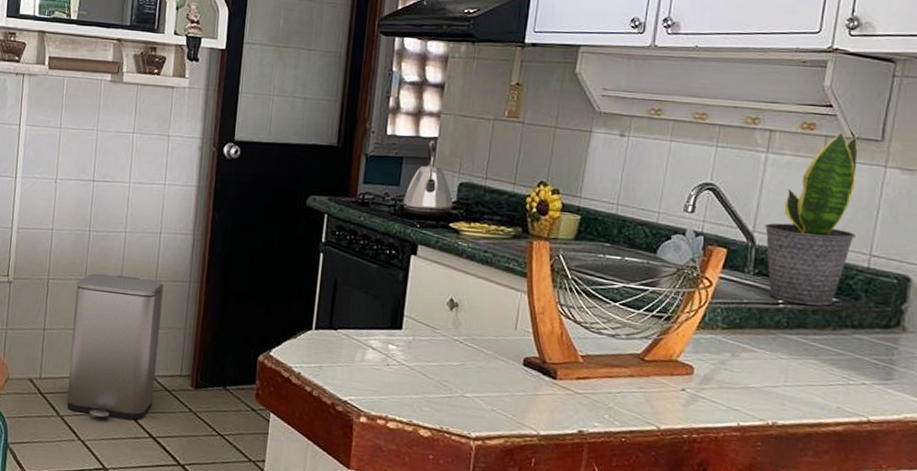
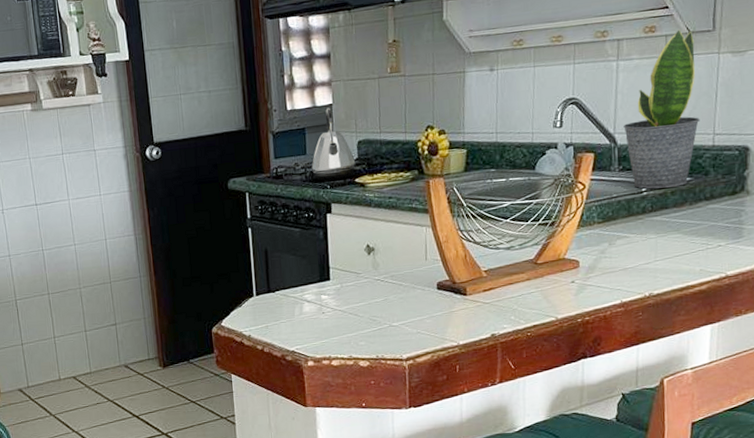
pedal bin: present [66,273,164,421] -> none [42,281,130,409]

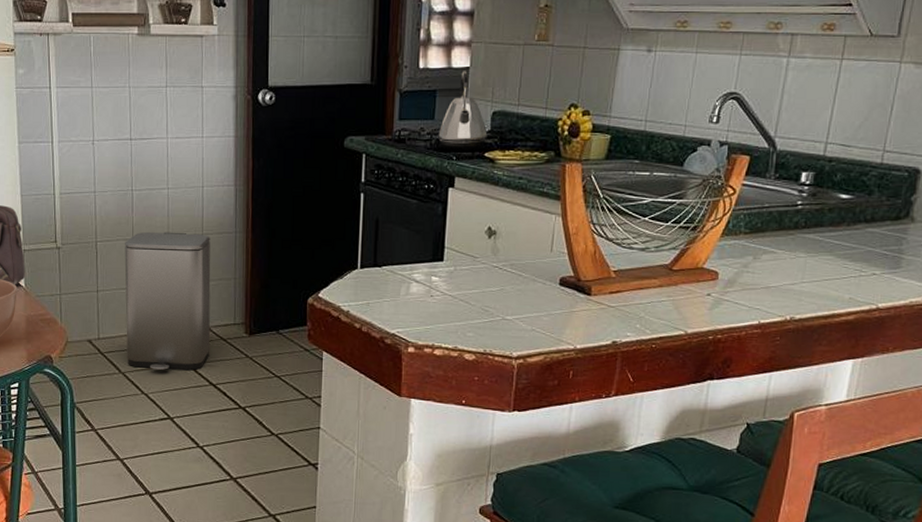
pedal bin: none [42,281,130,409] -> present [124,232,211,371]
potted plant: present [623,28,700,189] -> none [786,30,875,204]

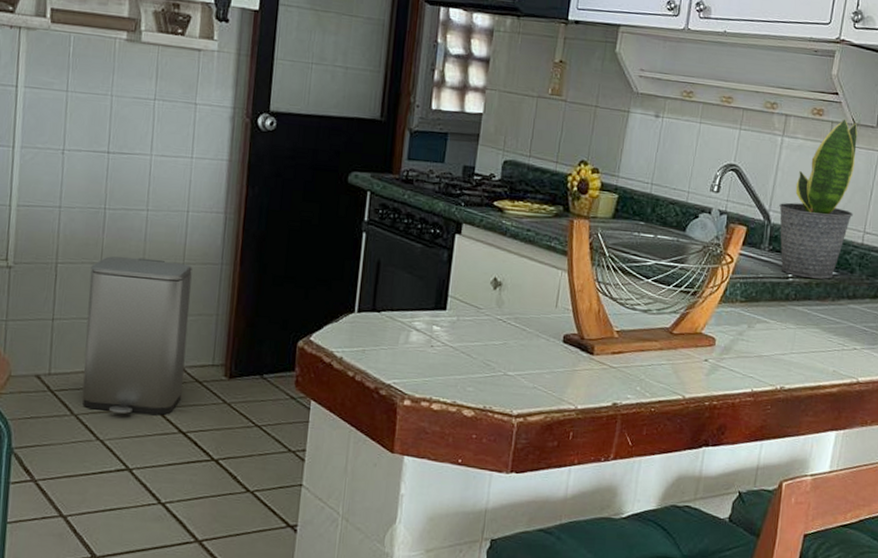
kettle: present [438,71,488,153] -> none [447,116,498,200]
potted plant: none [786,30,875,204] -> present [779,117,858,279]

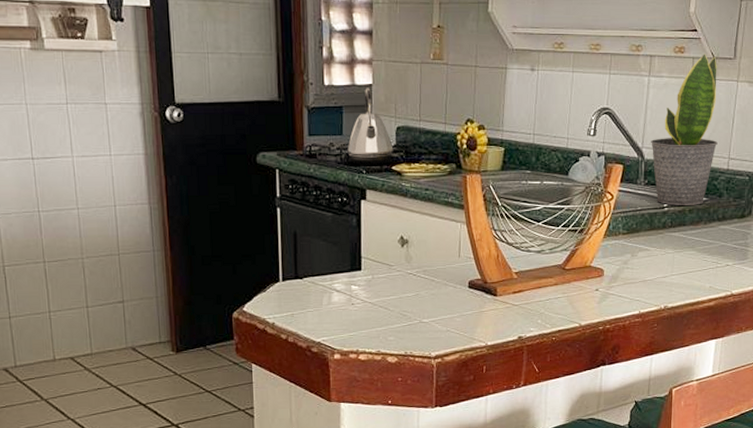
pedal bin: present [82,256,192,416] -> none [35,253,137,394]
kettle: none [447,116,498,200] -> present [347,88,394,166]

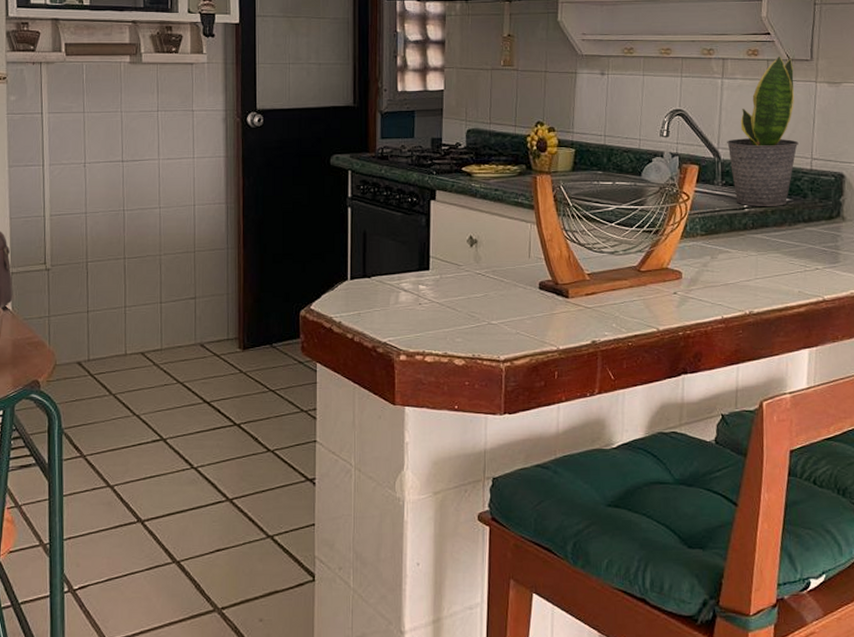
kettle: present [347,88,394,166] -> none [418,93,464,168]

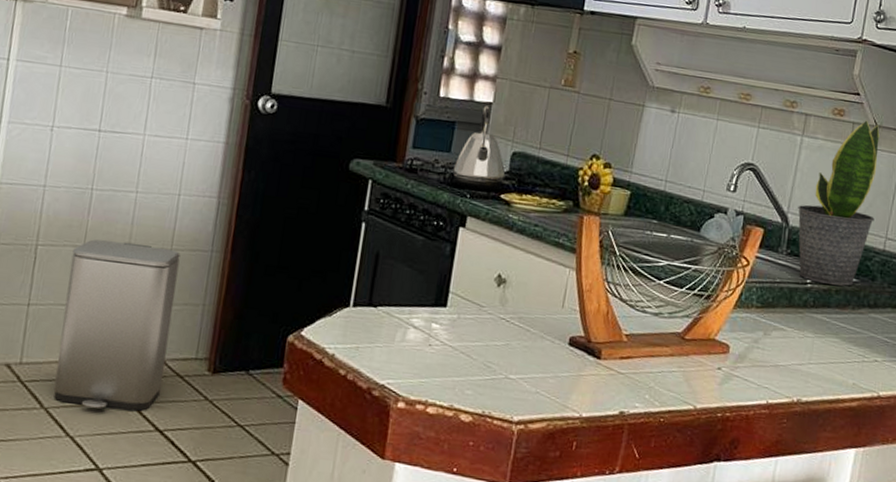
pedal bin: none [116,250,204,389] -> present [53,239,180,412]
kettle: none [418,93,464,168] -> present [453,105,506,192]

